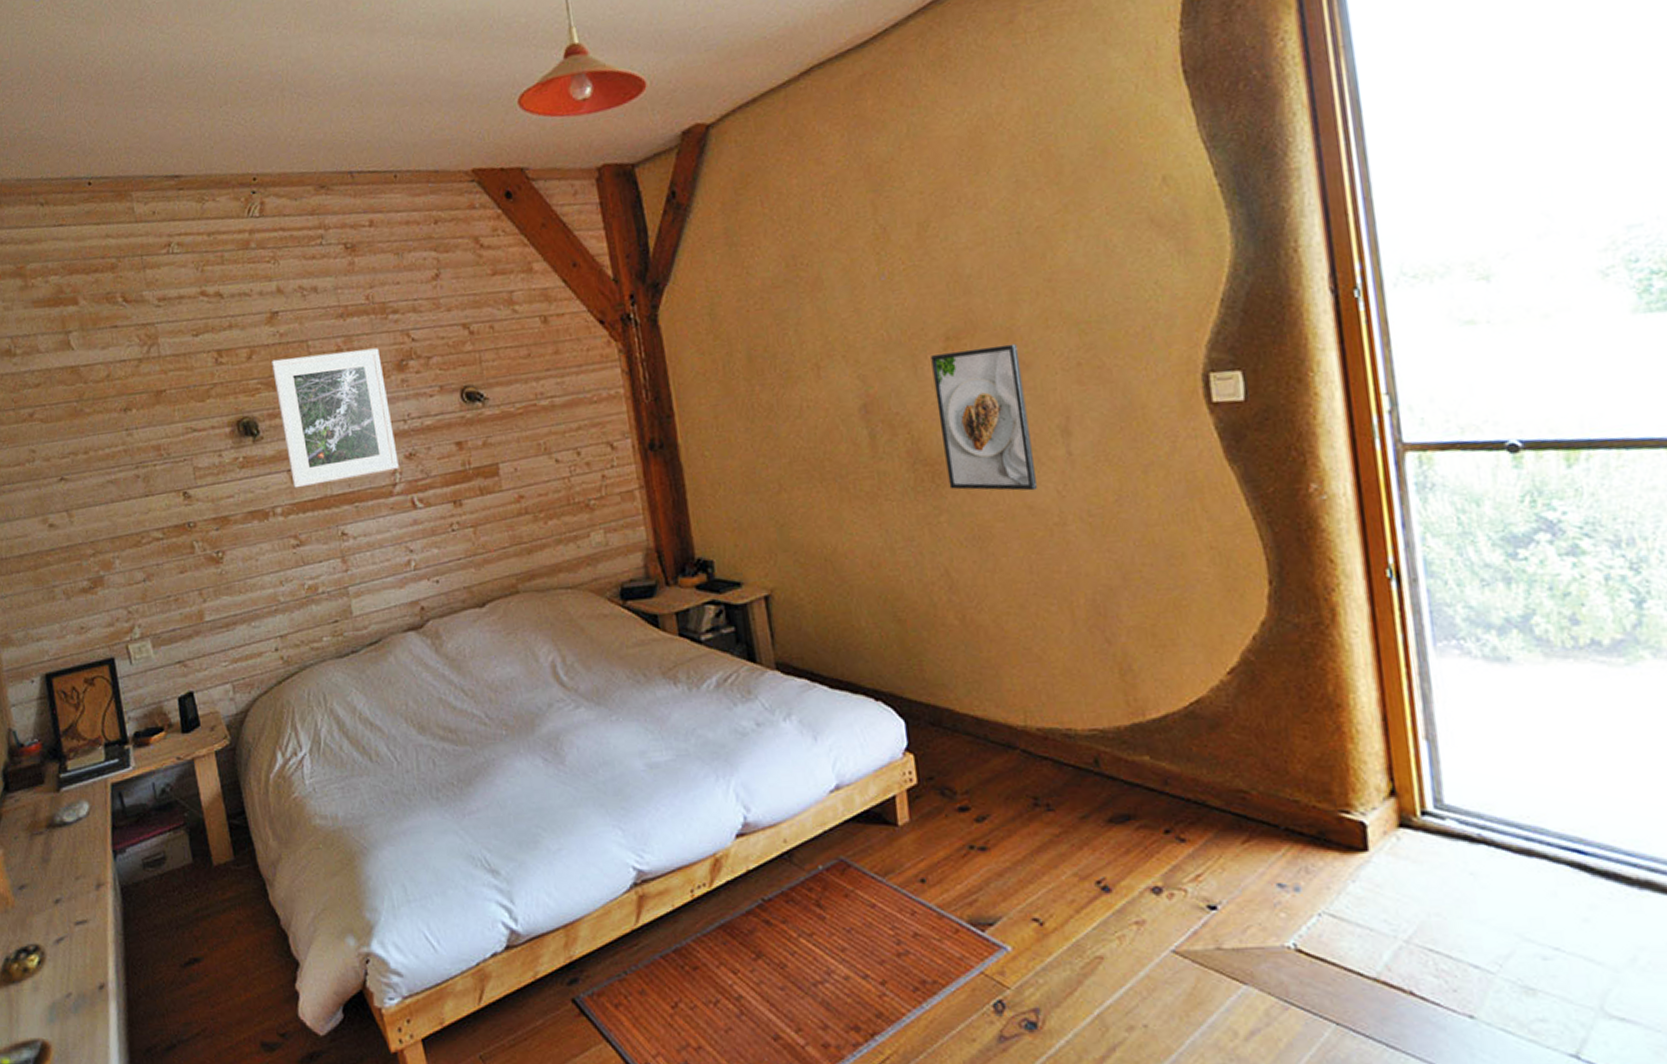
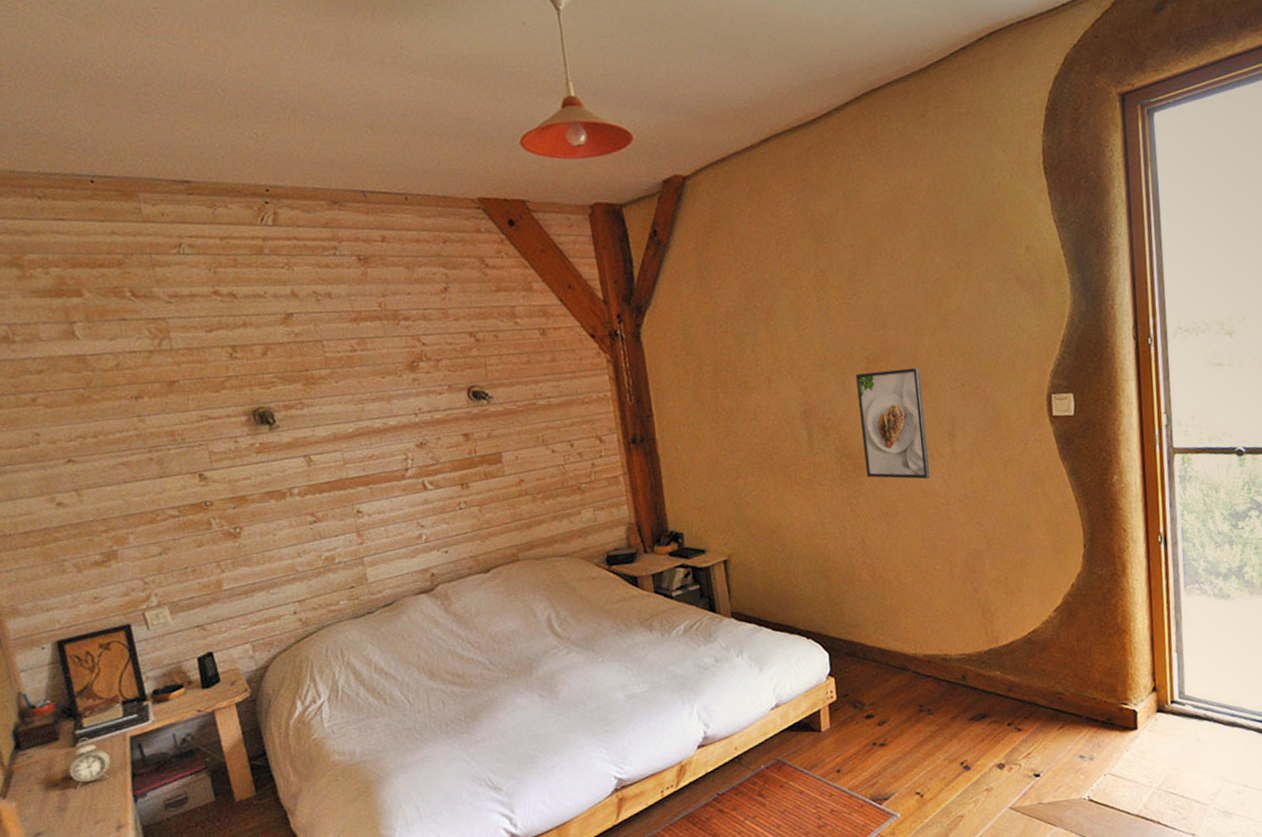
alarm clock: none [52,782,93,839] -> present [68,738,112,789]
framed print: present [270,348,399,488] -> none [286,350,411,472]

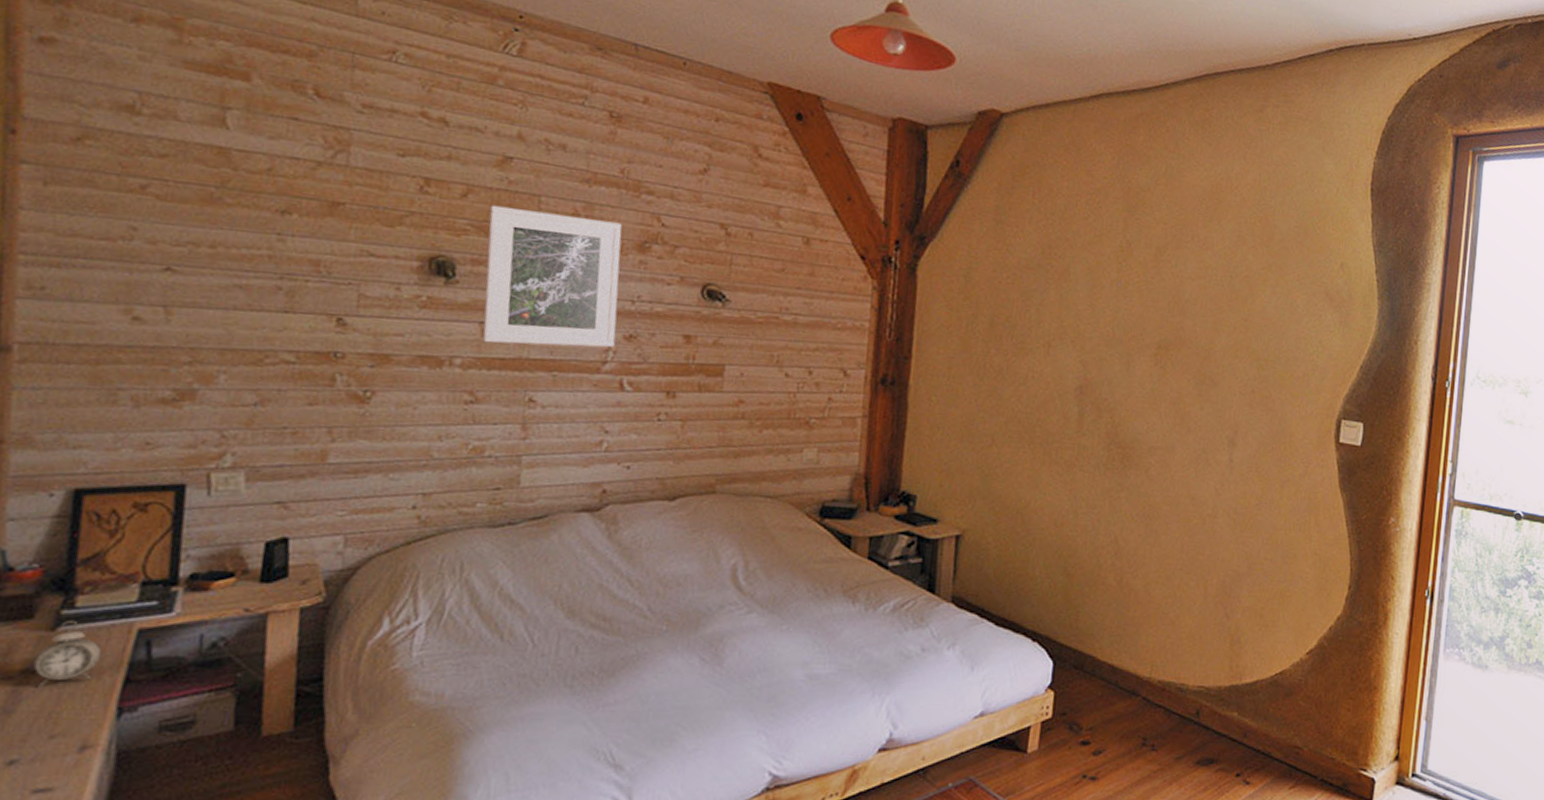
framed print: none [286,350,411,472] -> present [482,205,622,348]
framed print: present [856,367,931,480] -> none [1134,358,1212,485]

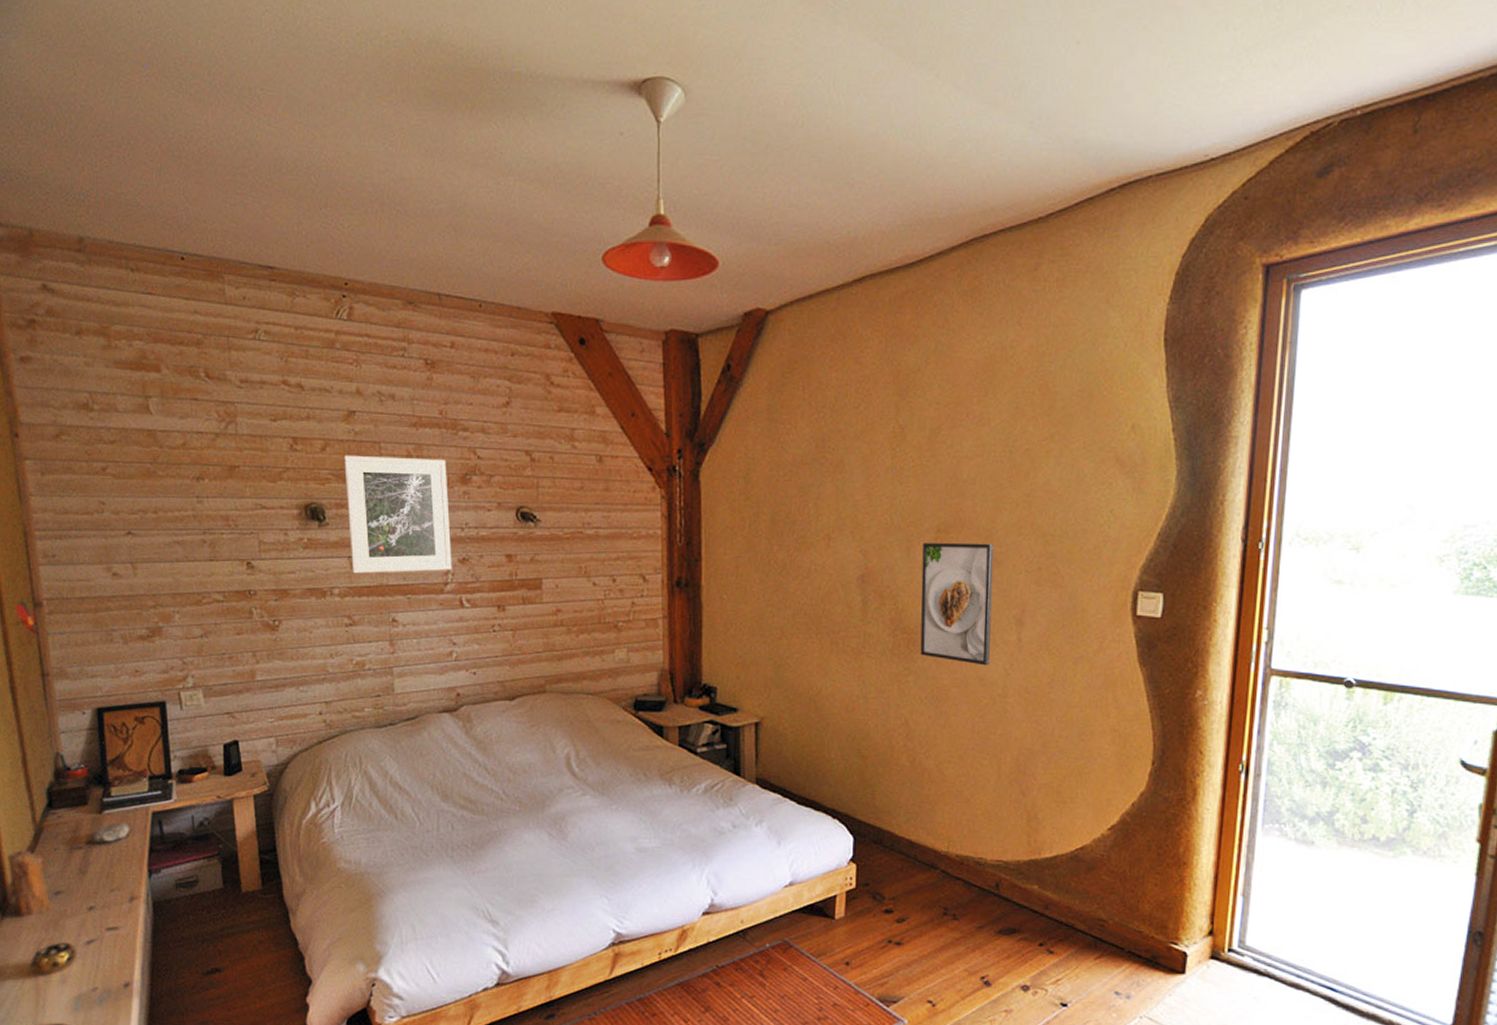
alarm clock: present [33,621,102,688] -> none [93,806,133,855]
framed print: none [1134,358,1212,485] -> present [920,542,994,666]

